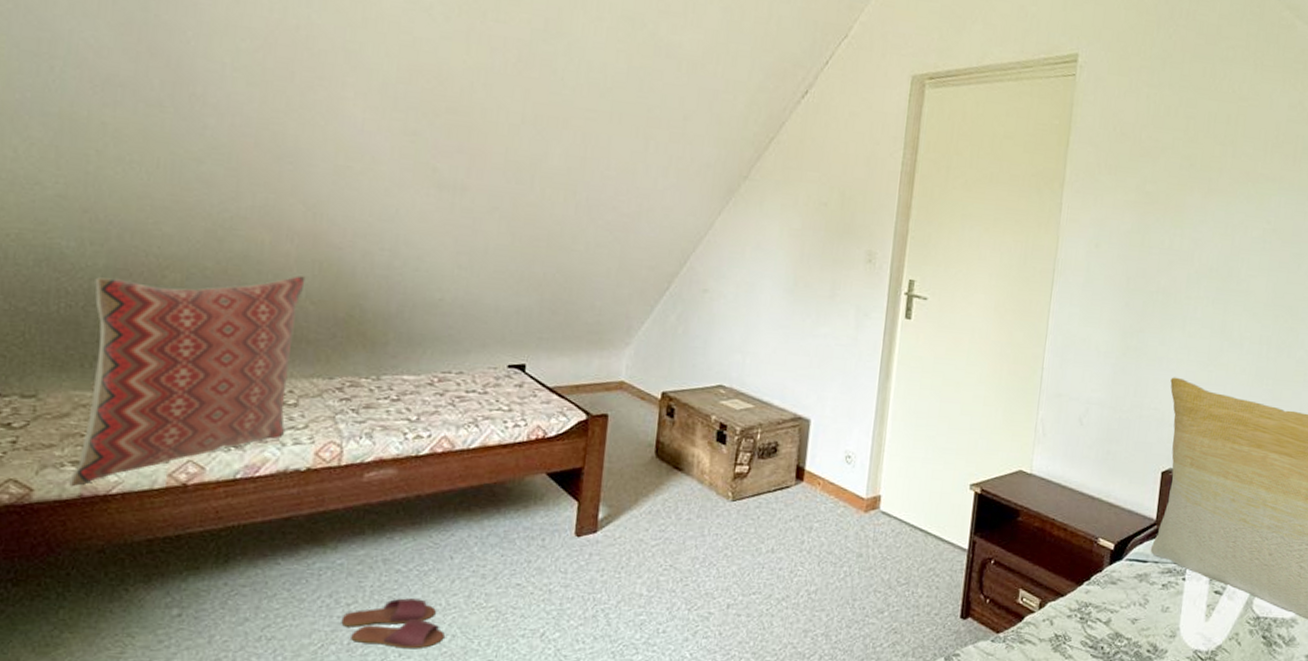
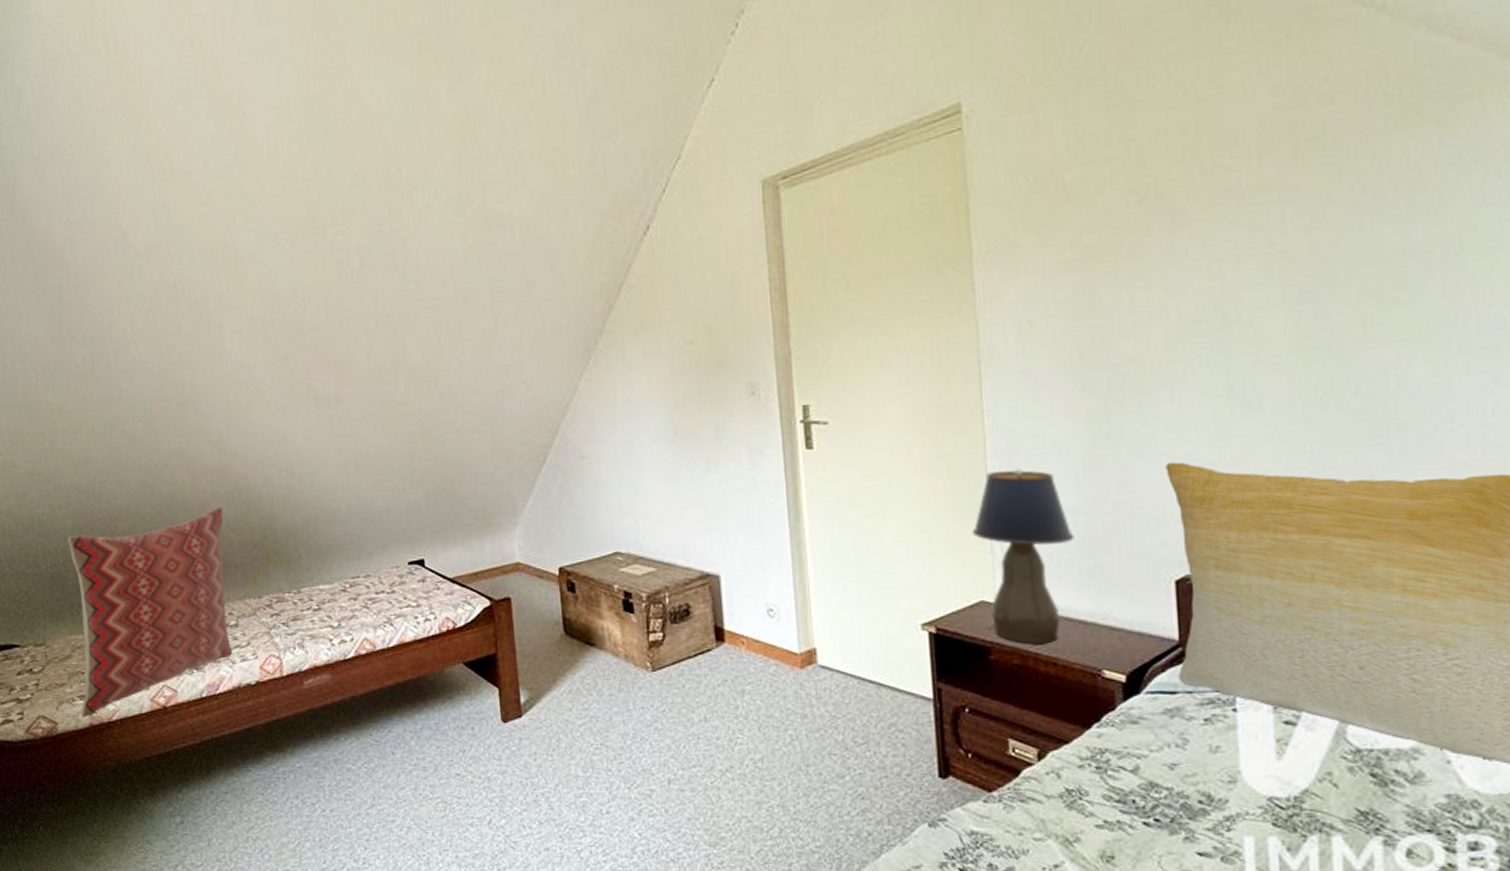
slippers: present [341,598,445,649] -> none [310,795,401,843]
table lamp: none [1020,363,1098,513] -> present [972,469,1075,645]

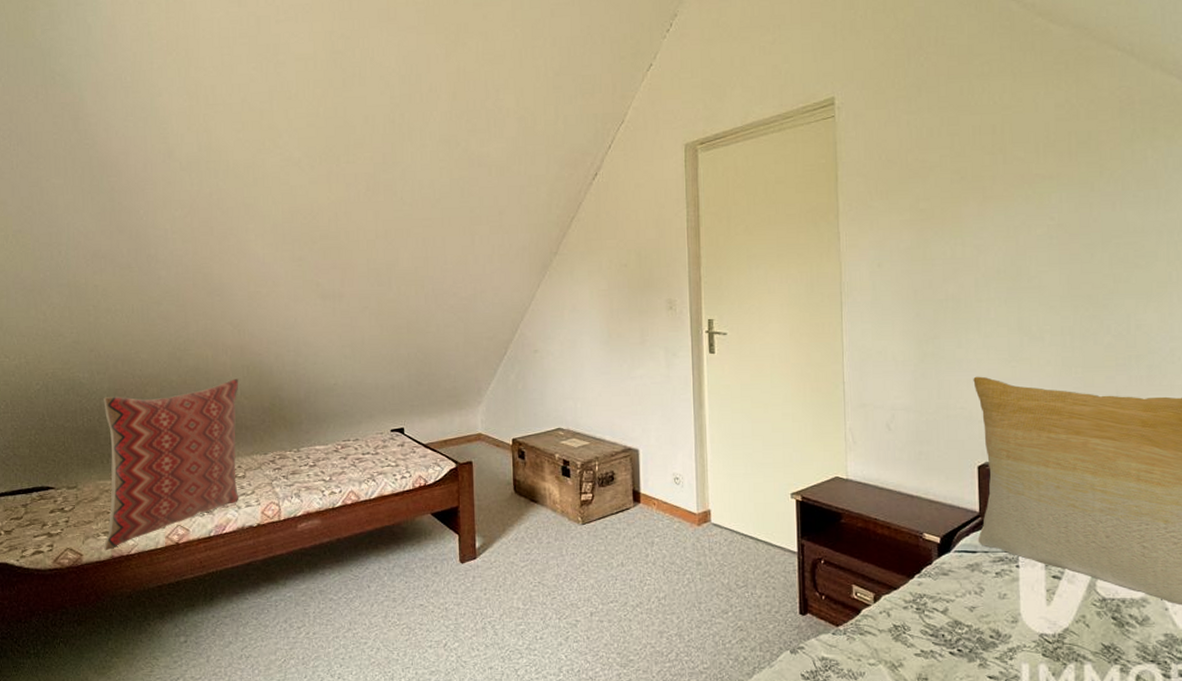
table lamp: present [972,469,1075,645] -> none [831,376,907,512]

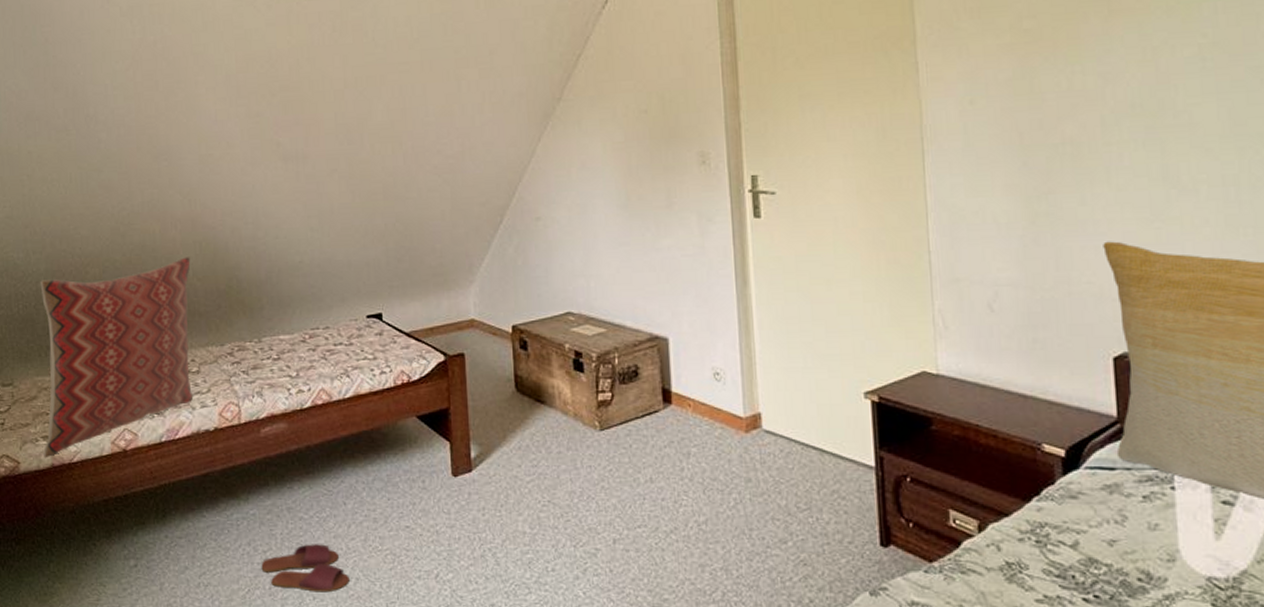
slippers: none [296,620,371,661] -> present [261,544,349,592]

